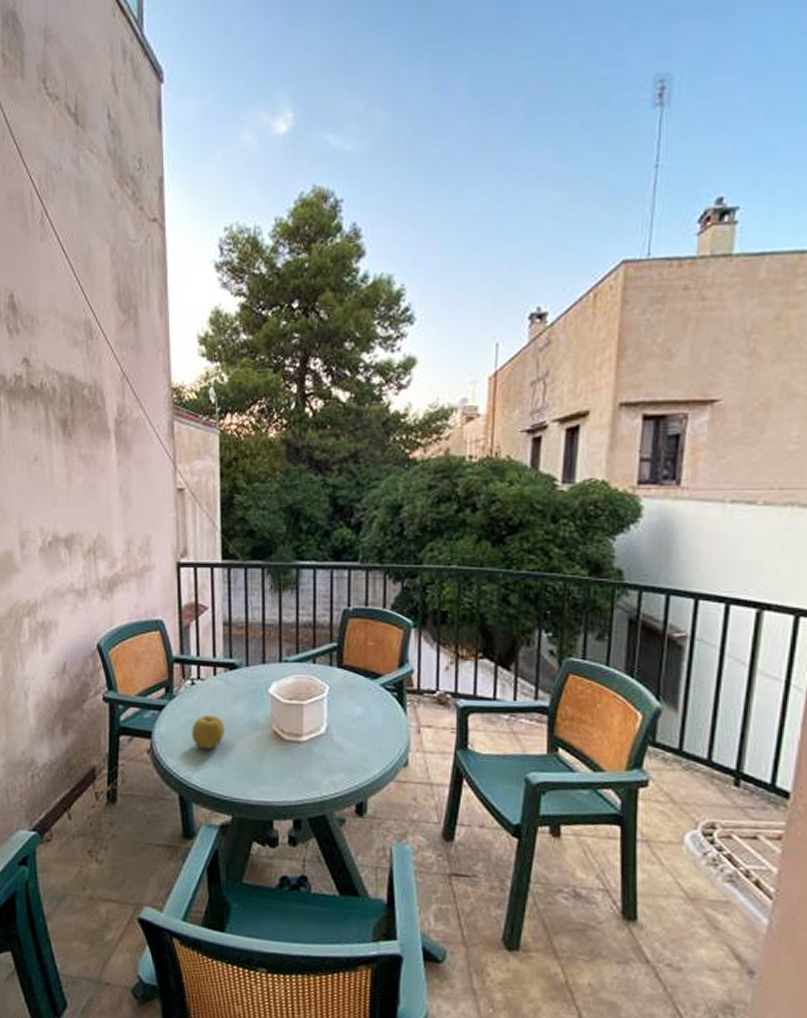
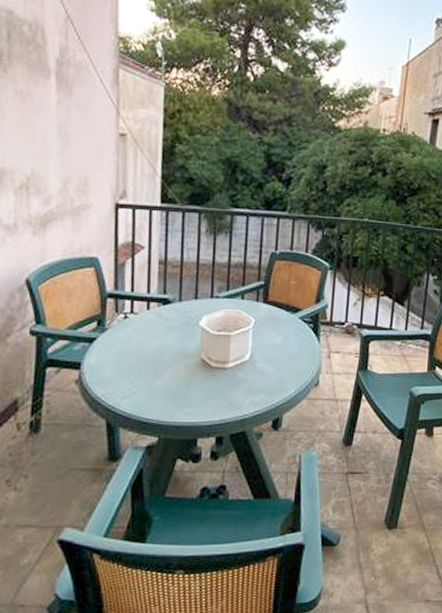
fruit: present [192,714,225,750] -> none [122,346,156,378]

